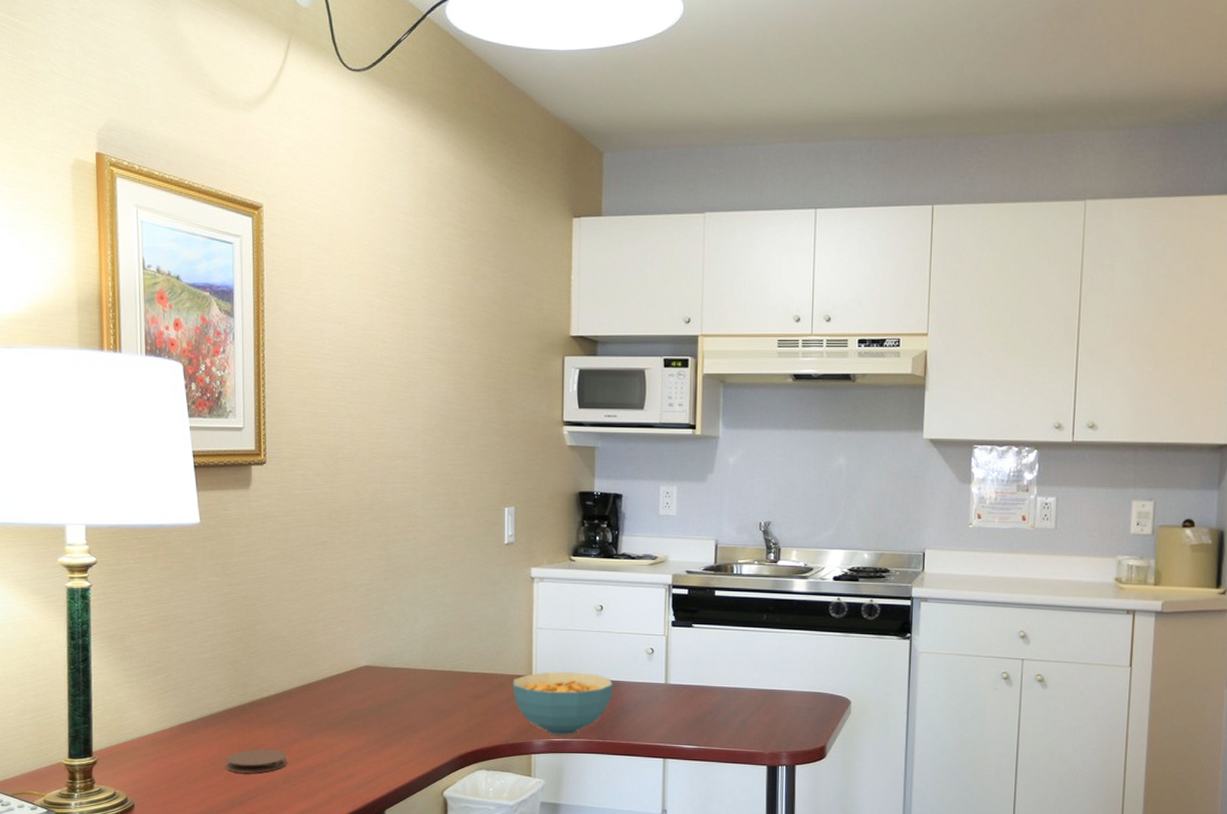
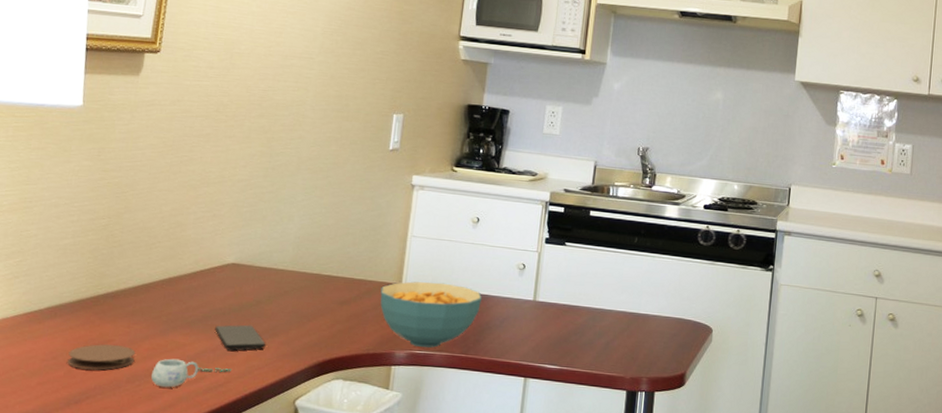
mug: none [304,759,379,786] -> present [150,358,231,388]
smartphone: none [358,723,409,748] -> present [215,324,266,351]

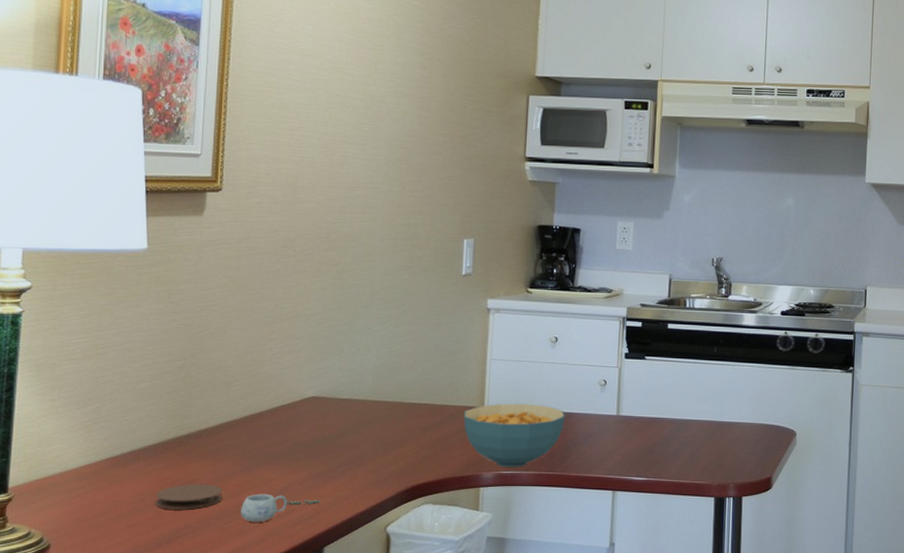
smartphone: present [215,324,266,351] -> none [300,456,353,482]

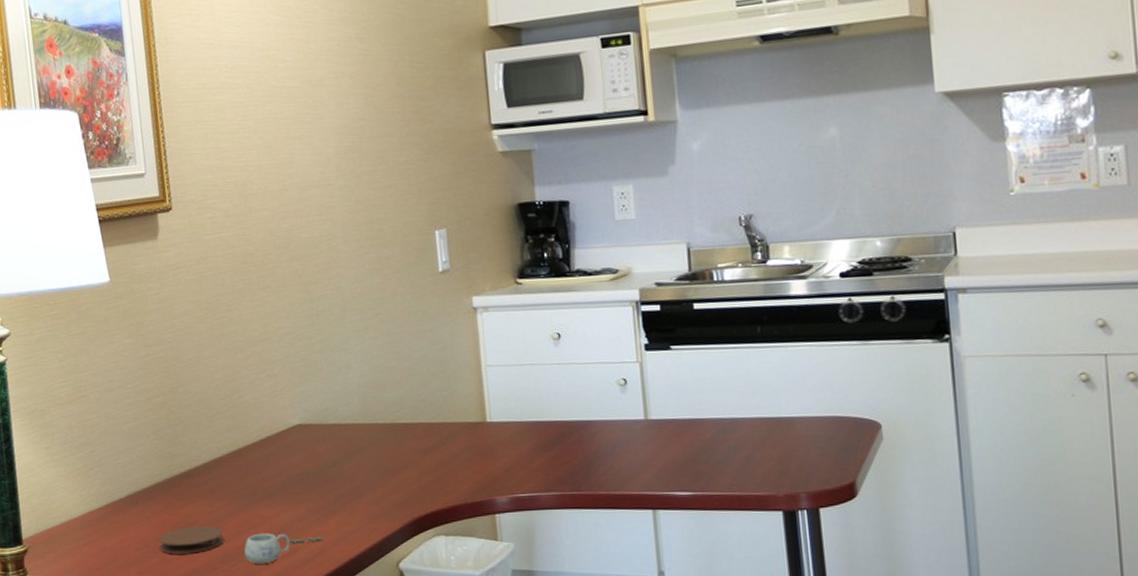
cereal bowl: present [463,403,566,467] -> none [464,413,584,489]

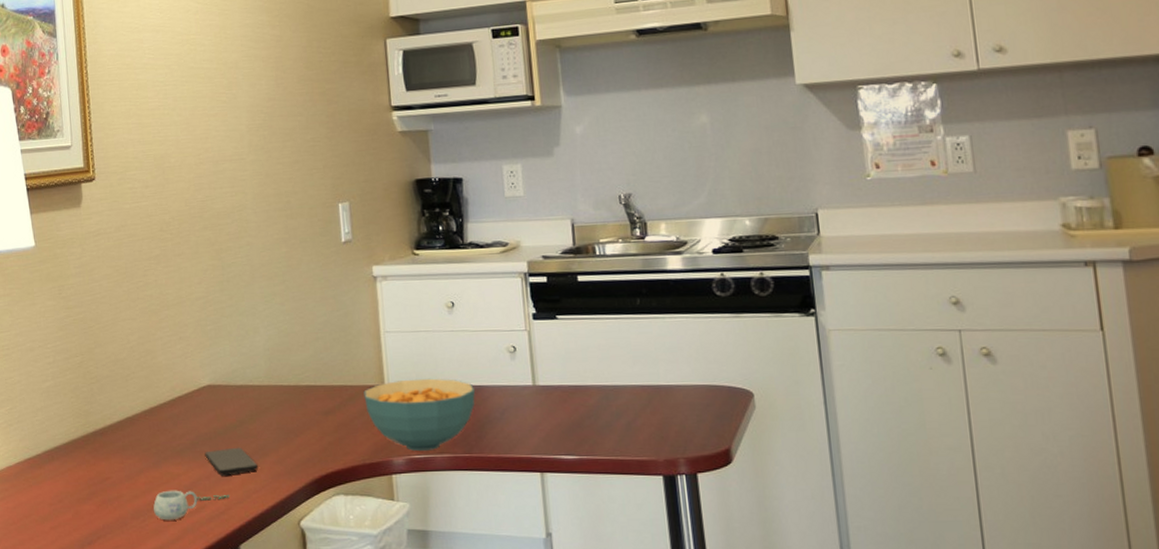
coaster: present [158,526,224,554] -> none [72,482,135,510]
smartphone: none [296,488,354,518] -> present [204,447,259,476]
cereal bowl: none [464,413,584,489] -> present [363,378,476,451]

